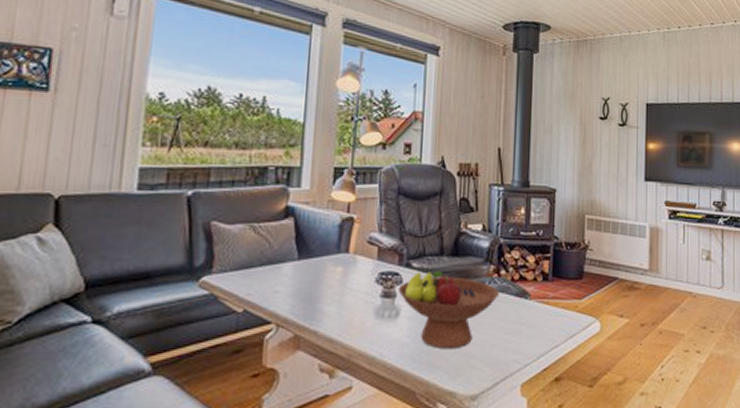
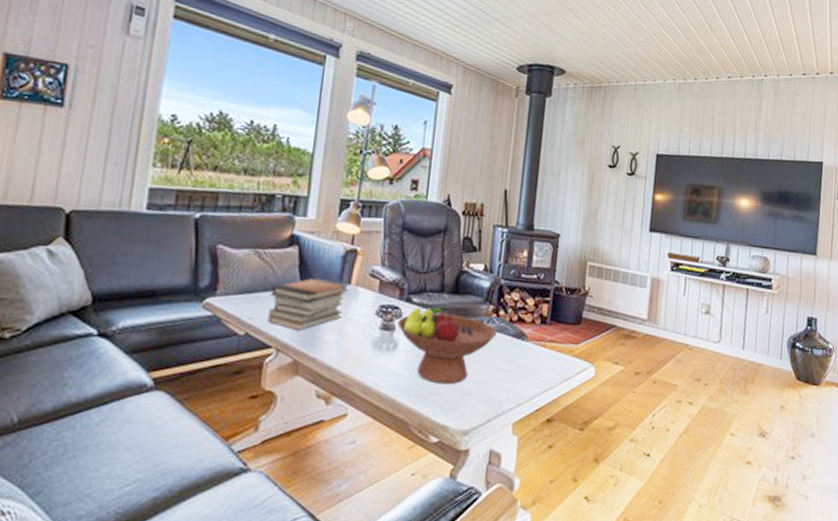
book stack: none [266,248,348,304] -> present [268,277,350,331]

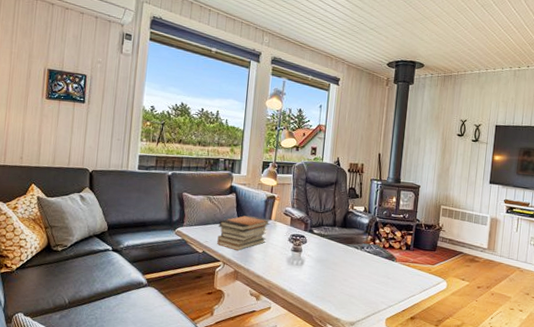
fruit bowl: present [397,307,497,385] -> none [303,237,374,290]

